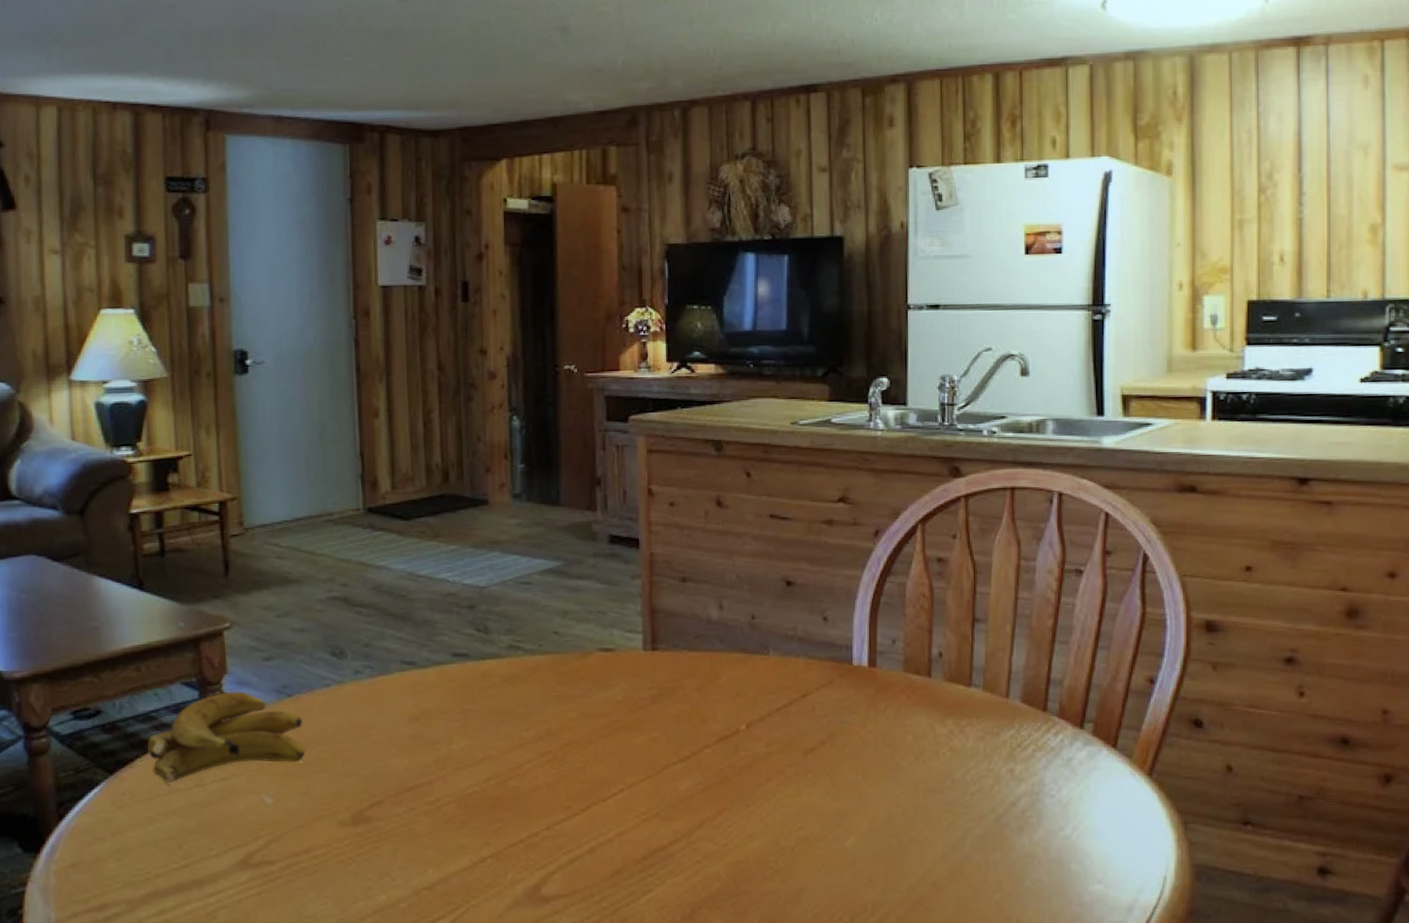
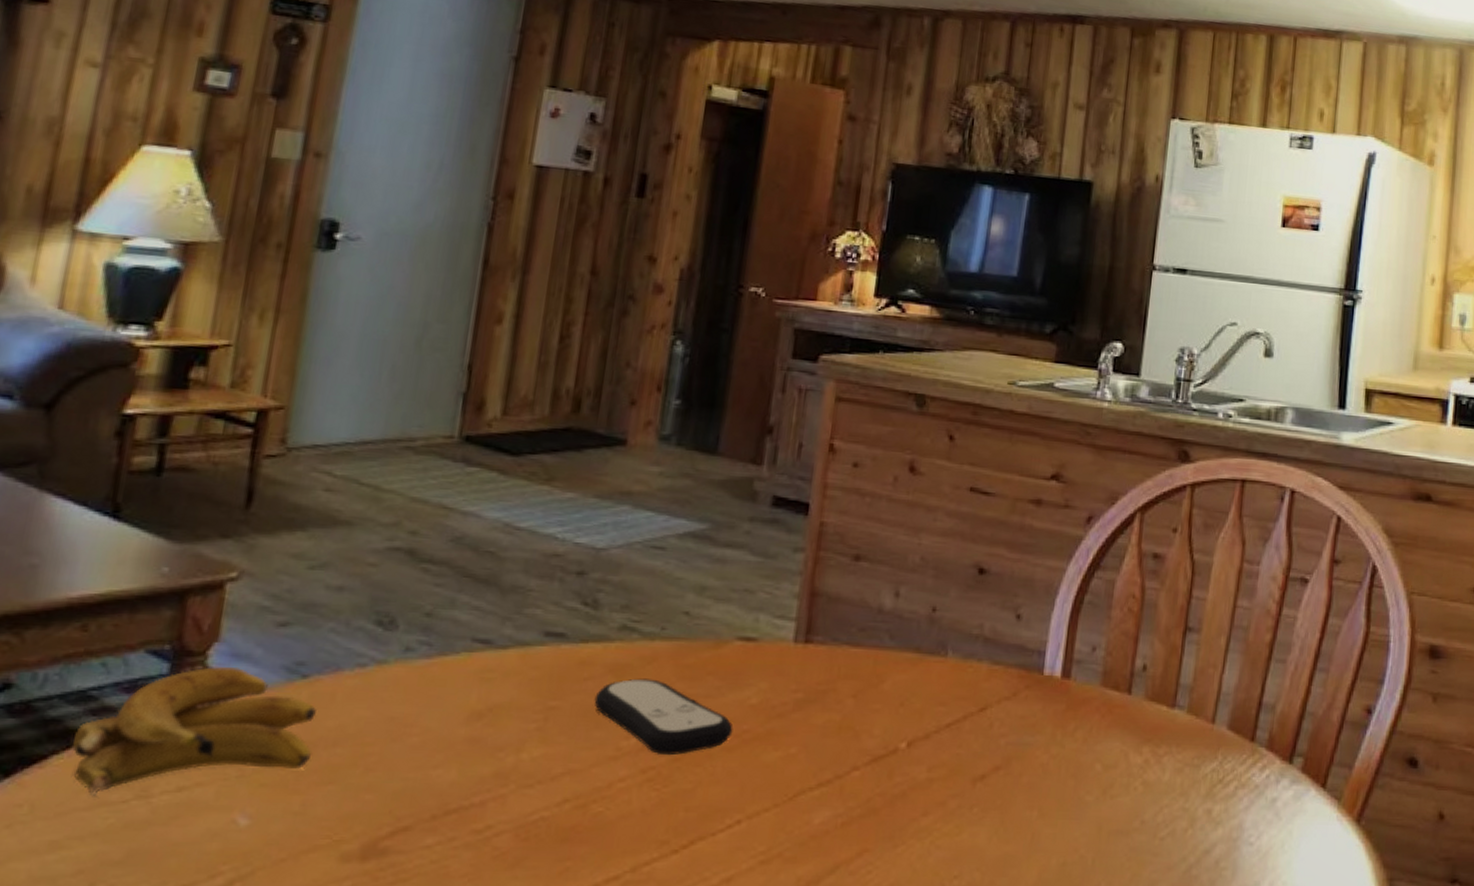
remote control: none [498,685,606,742] -> present [594,678,733,756]

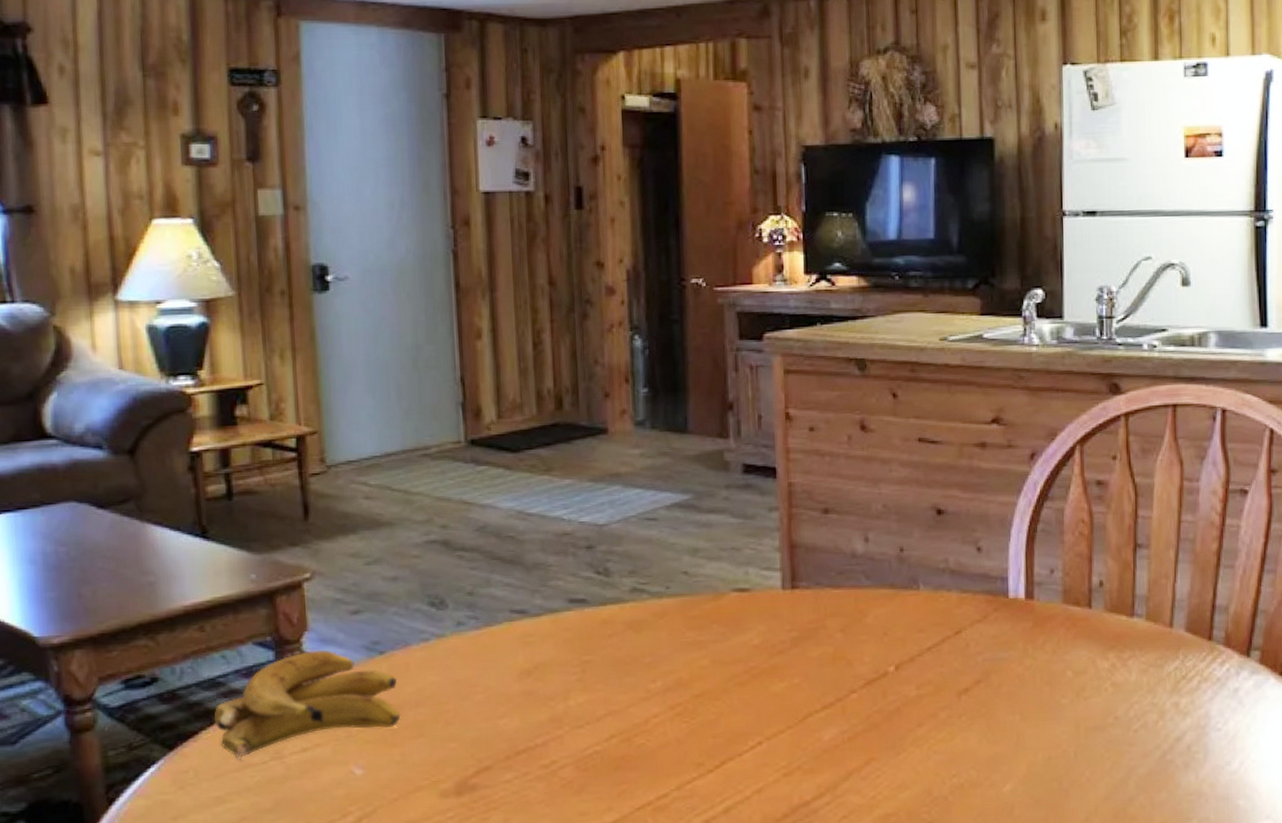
remote control: present [594,678,733,756] -> none [620,631,742,693]

